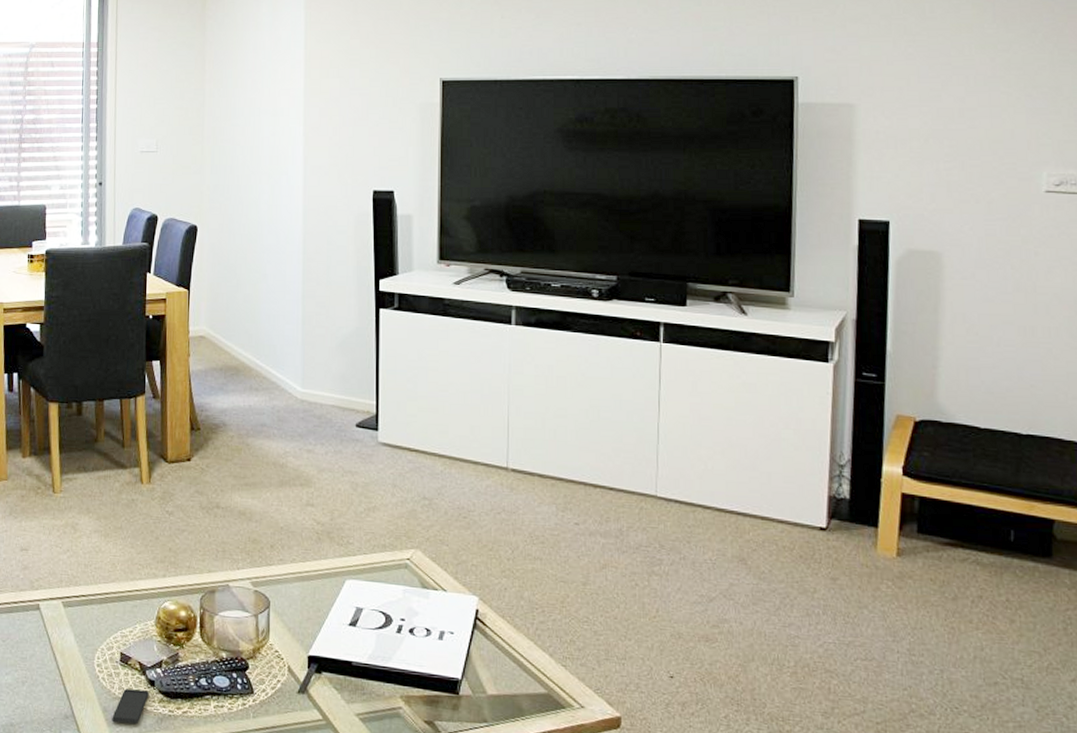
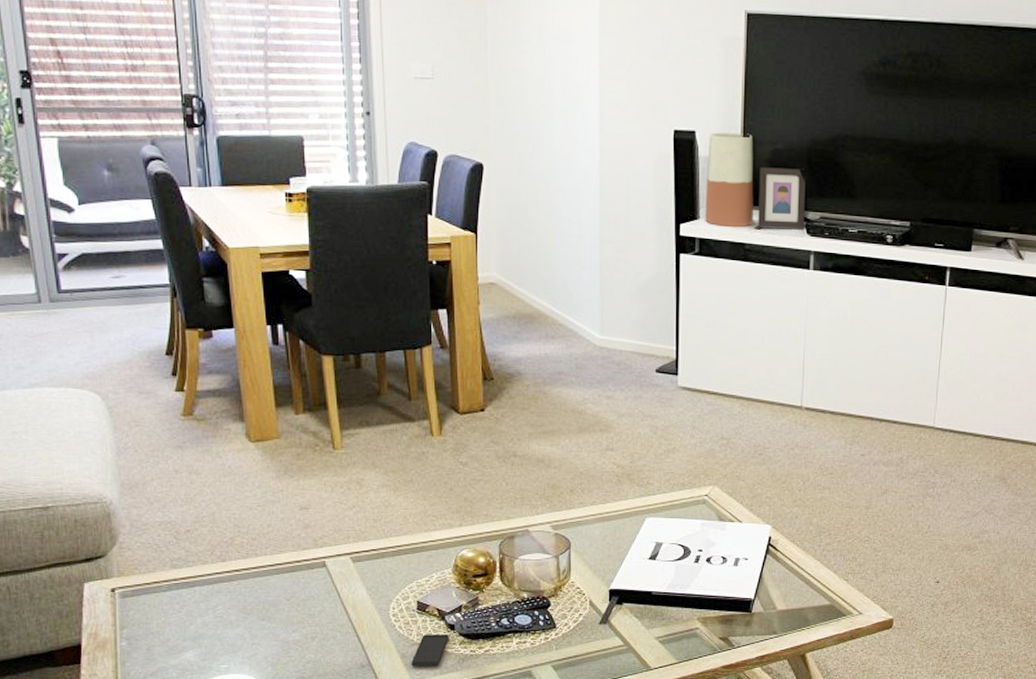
vase: none [404,191,452,283] -> present [705,132,754,228]
picture frame: none [457,224,504,285] -> present [758,167,806,230]

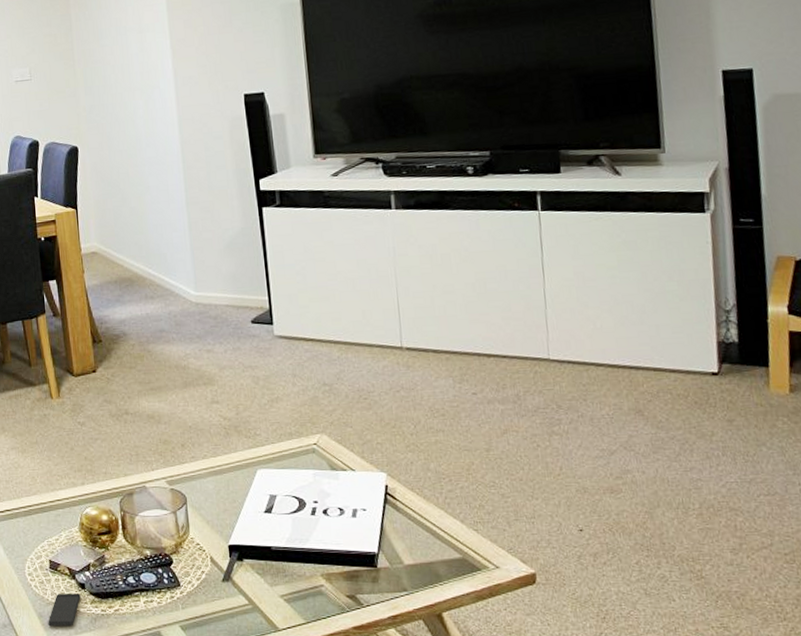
vase: present [705,132,754,228] -> none [277,88,329,178]
picture frame: present [758,167,806,230] -> none [329,113,381,175]

